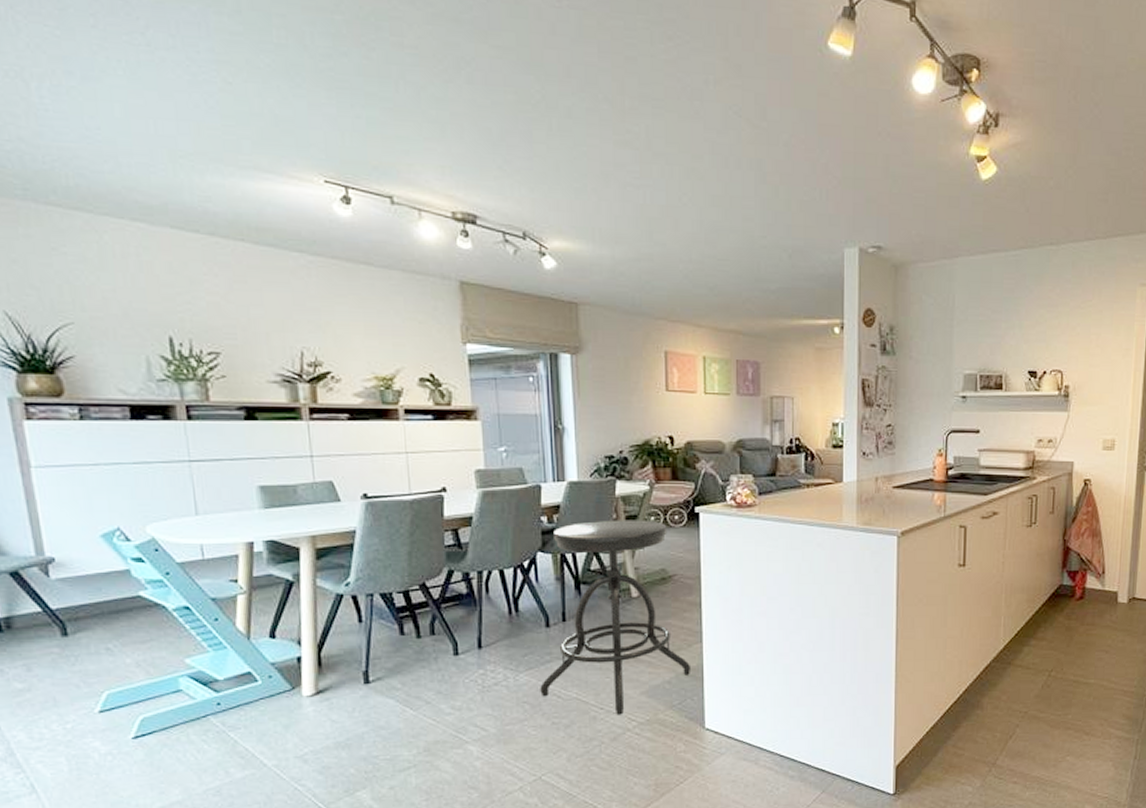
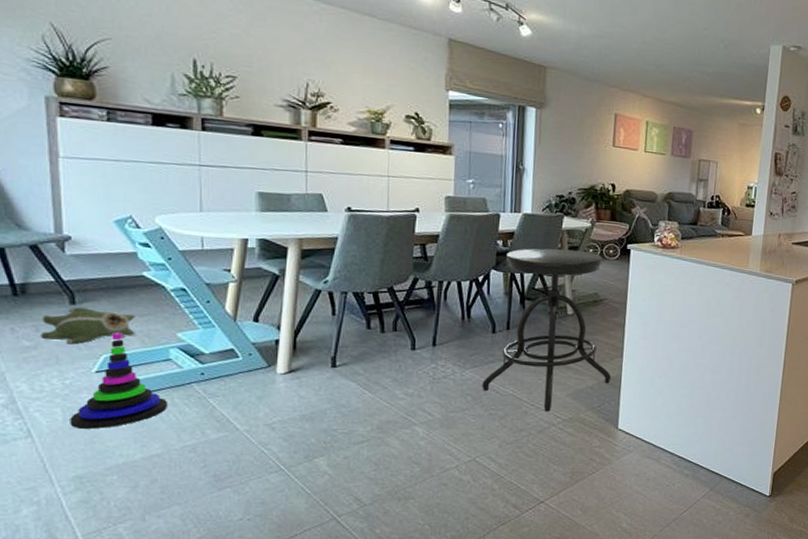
plush toy: none [33,639,138,683] -> present [40,307,135,345]
stacking toy: none [76,665,184,778] -> present [70,333,168,429]

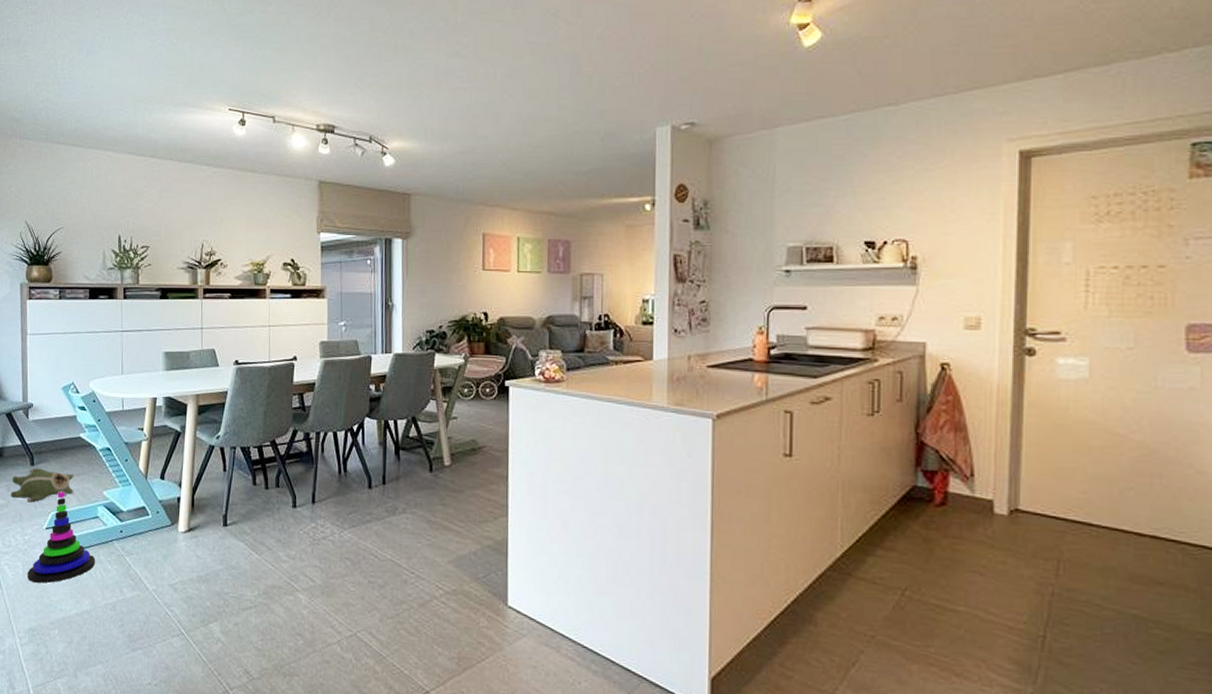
stool: present [482,248,612,412] -> none [360,390,497,582]

